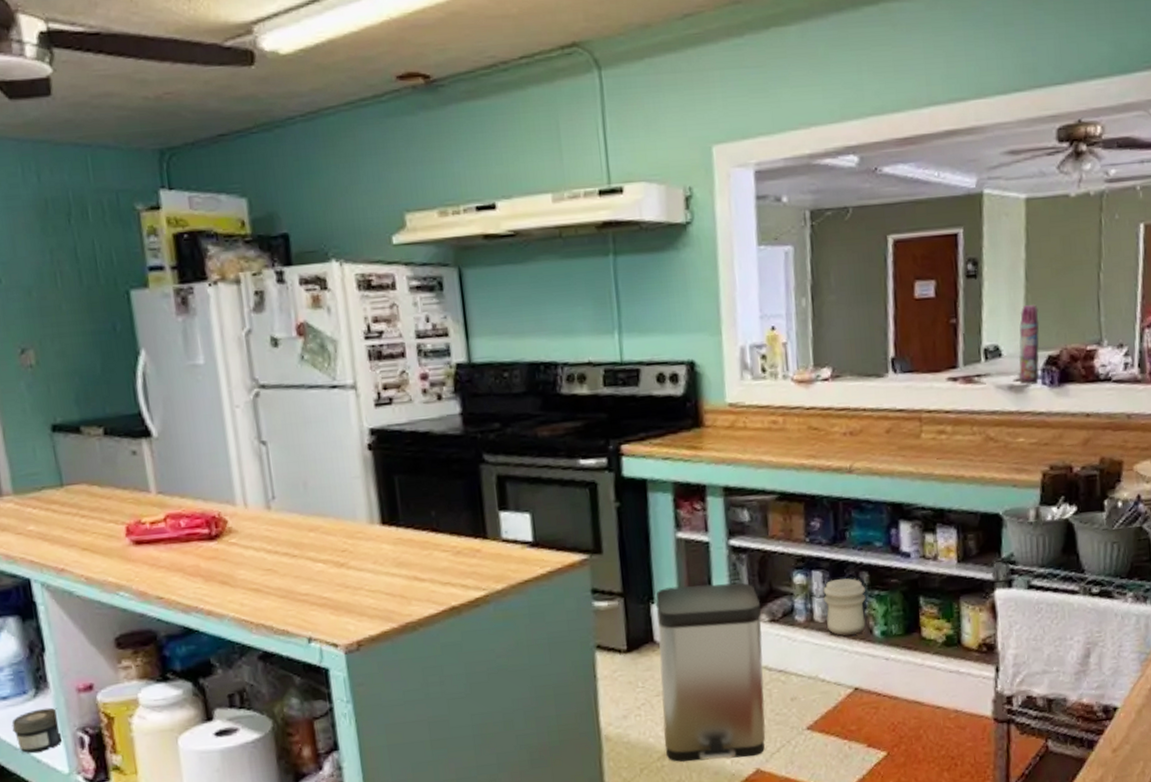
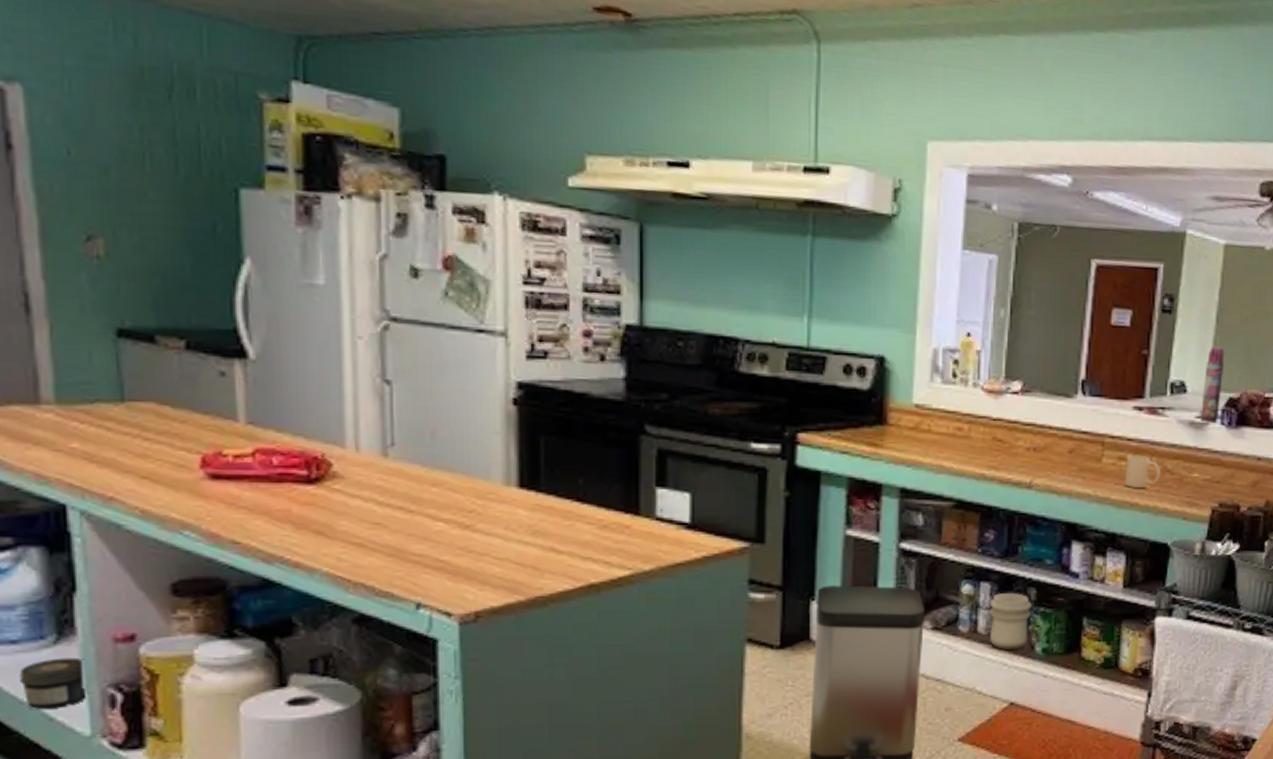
mug: none [946,426,985,461] -> present [1124,455,1161,489]

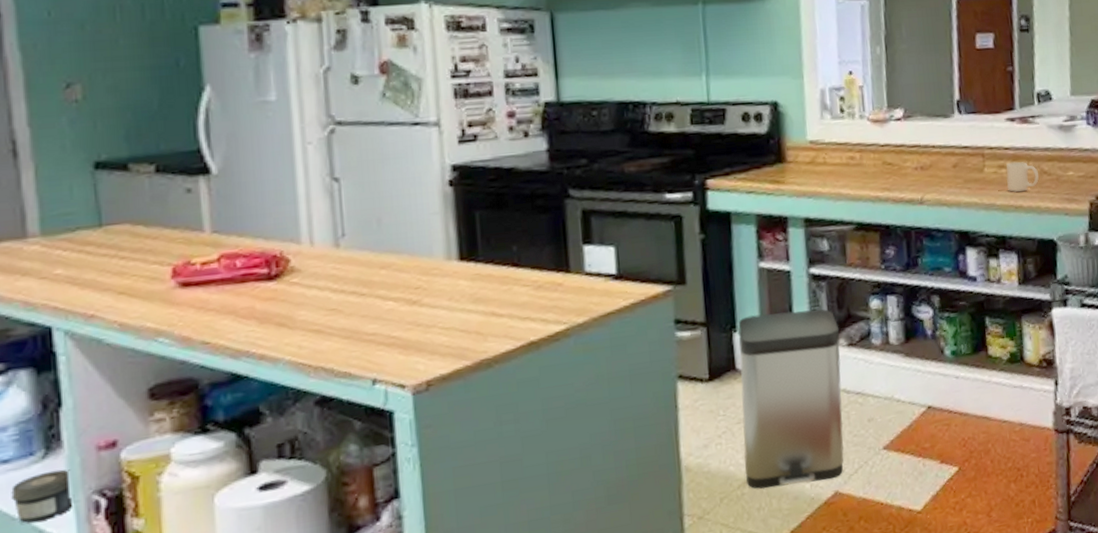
jar: present [989,593,1031,649] -> none [897,302,937,357]
whipped cream can: present [1199,347,1225,423] -> none [1066,56,1084,125]

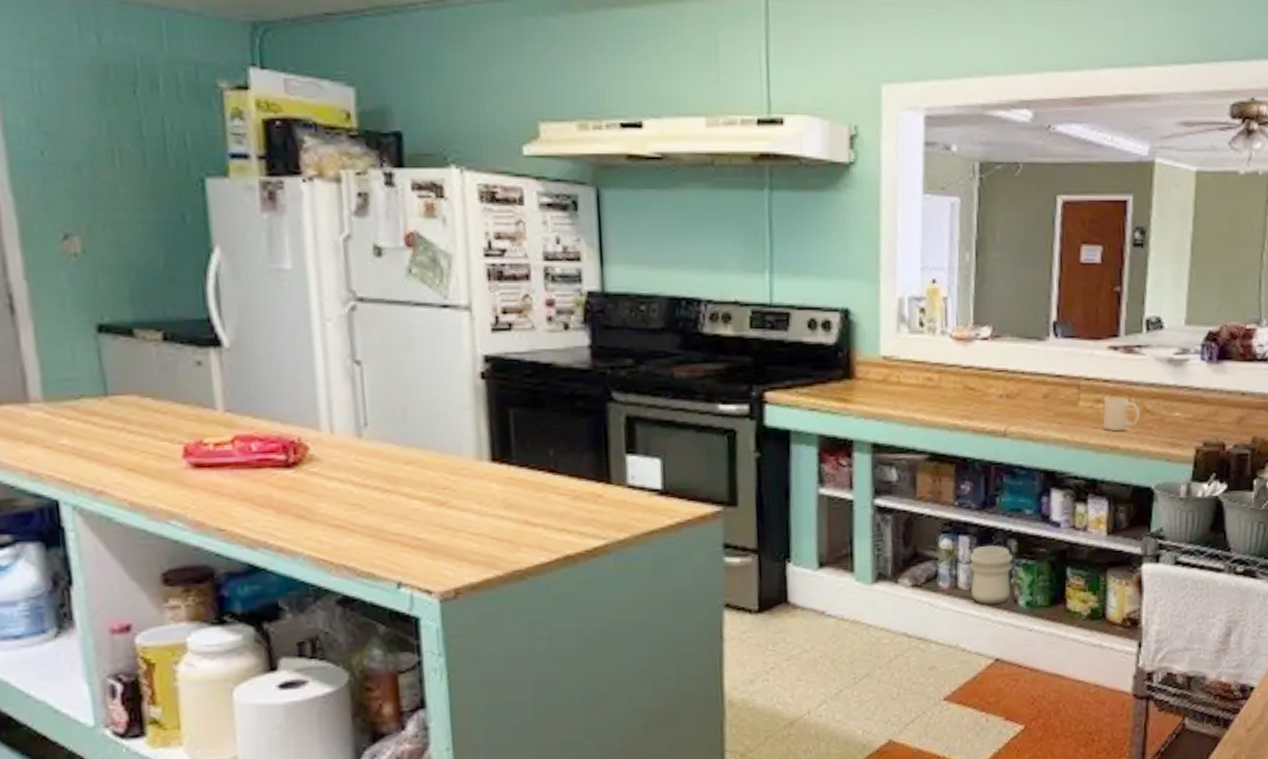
jar: present [11,469,75,523] -> none [24,649,90,702]
pedal bin: present [738,309,844,489] -> none [792,543,904,731]
jar: none [897,302,937,357] -> present [969,545,1013,604]

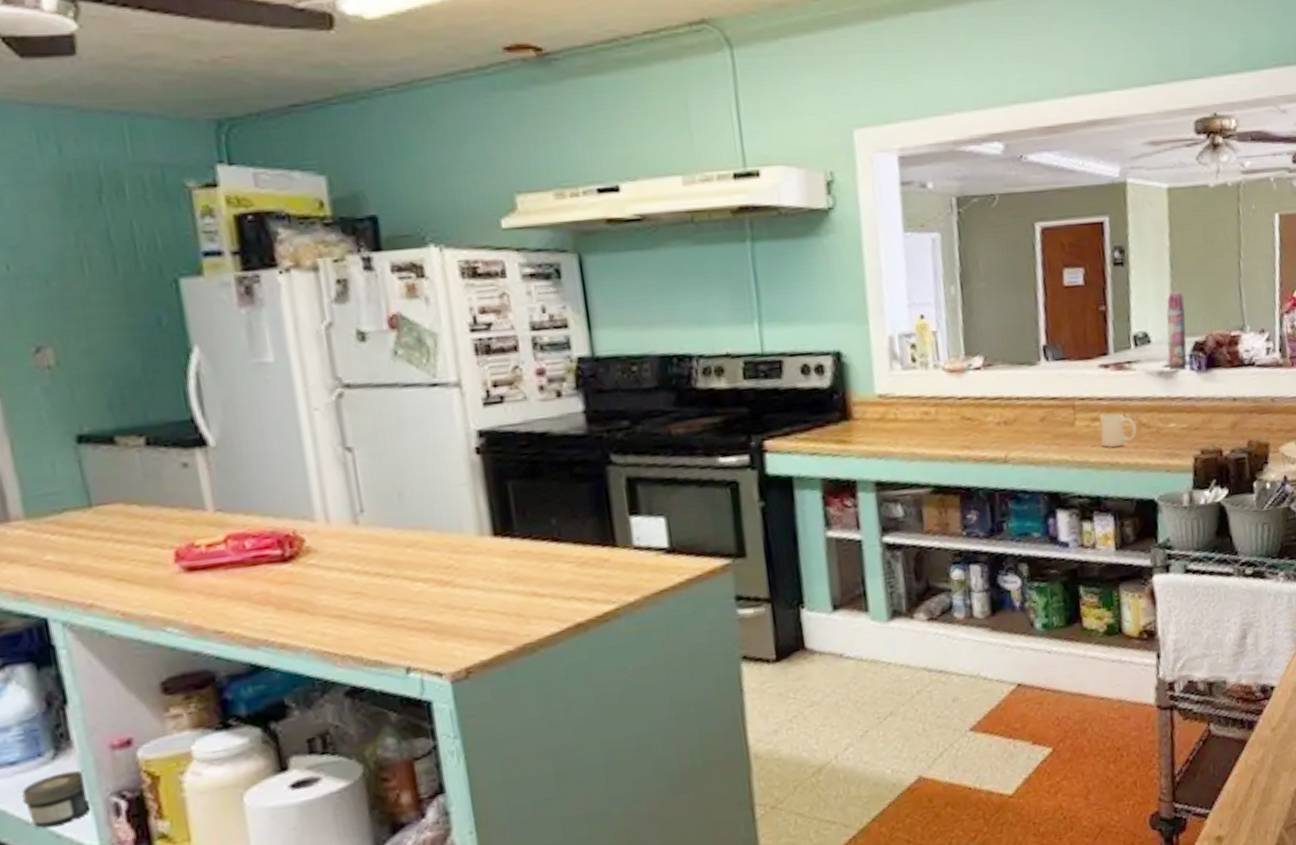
jar: none [24,649,90,702] -> present [21,770,92,828]
jar: present [969,545,1013,604] -> none [982,571,1027,631]
whipped cream can: none [1178,279,1202,359] -> present [1166,292,1187,371]

